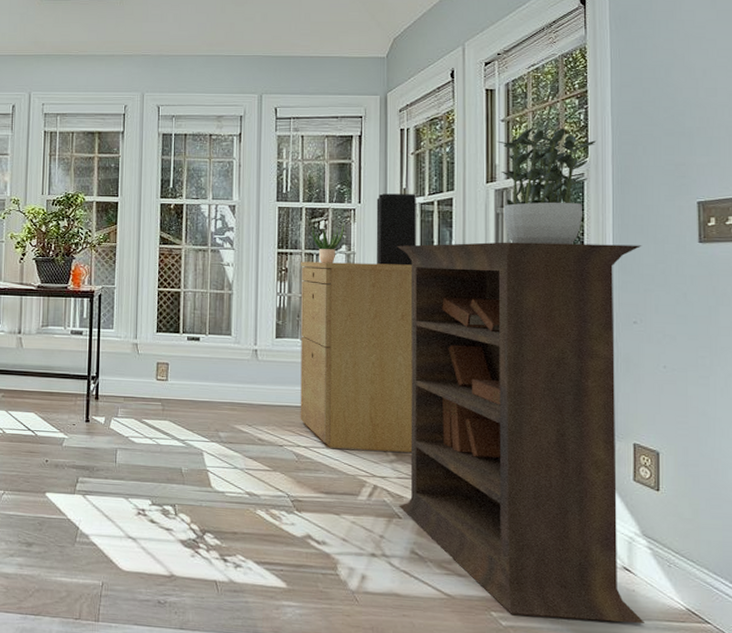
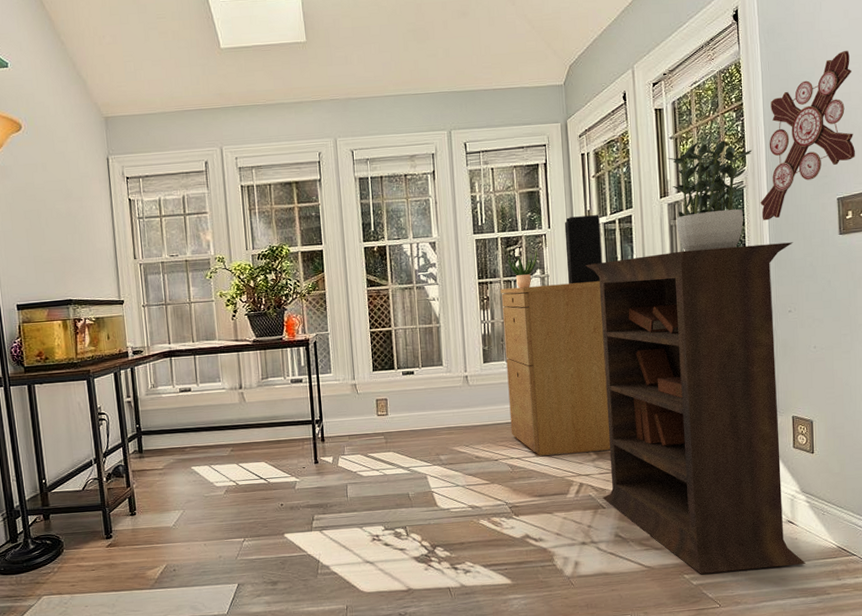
decorative cross: none [603,44,721,219] -> present [760,51,855,221]

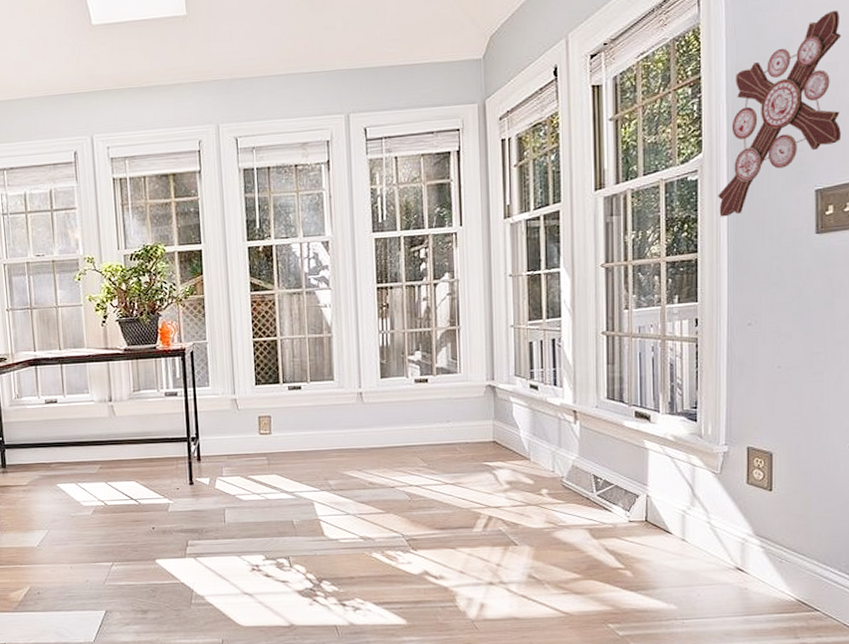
filing cabinet: present [500,281,610,456] -> none [402,287,525,484]
potted plant: present [508,248,537,288] -> none [412,248,446,294]
rifle magazine: present [564,215,603,284] -> none [479,210,524,290]
bookcase: present [585,242,806,574] -> none [503,242,758,624]
potted plant: present [667,140,752,252] -> none [605,122,711,253]

